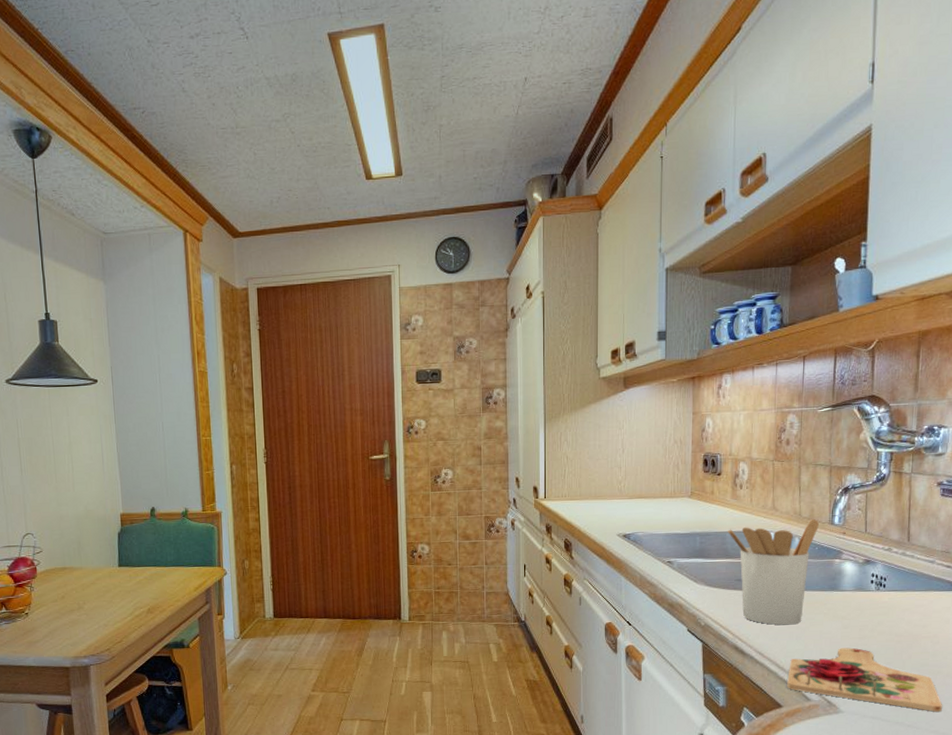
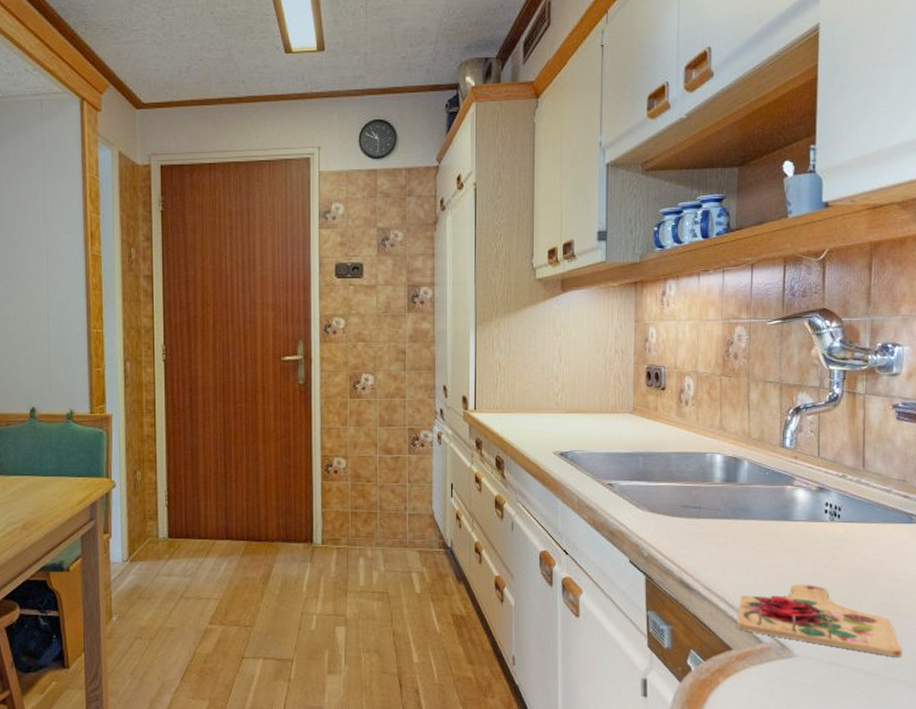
utensil holder: present [728,518,819,625] -> none [672,440,769,558]

